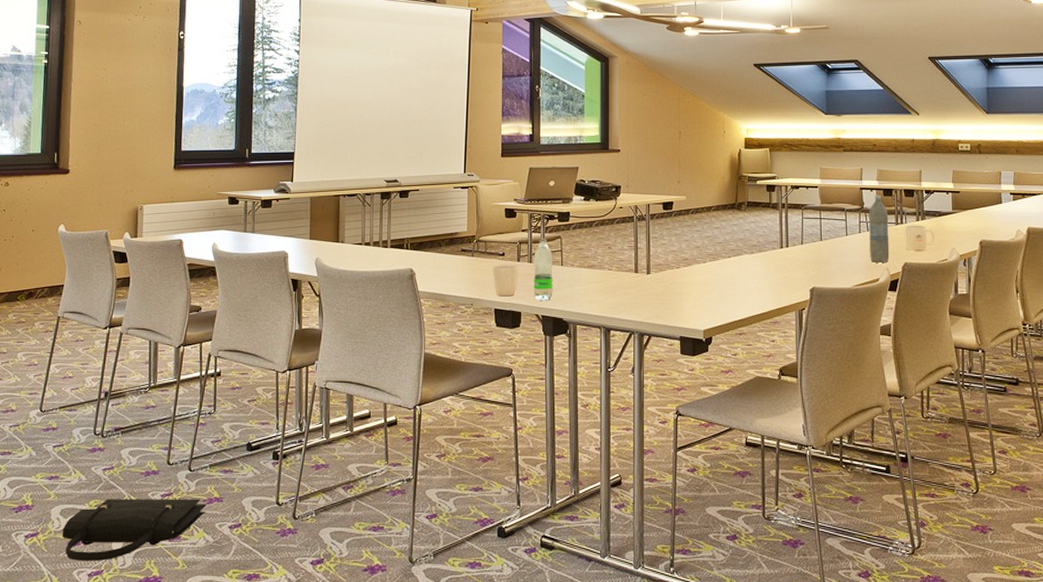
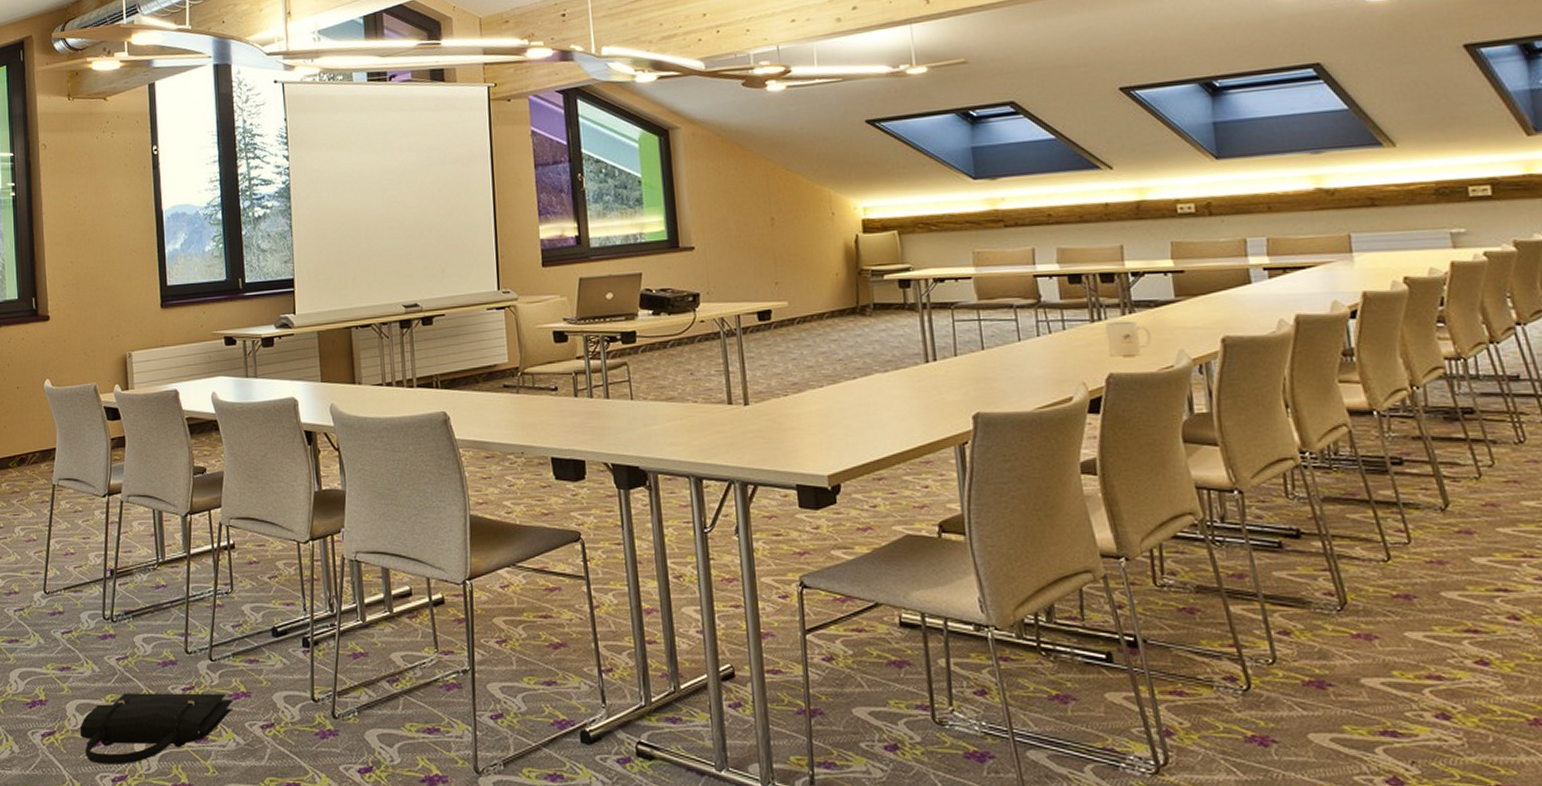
cup: present [493,265,518,297] -> none [544,401,578,442]
bottle: present [533,238,553,300] -> none [594,365,624,445]
water bottle: present [869,195,890,265] -> none [1049,282,1086,378]

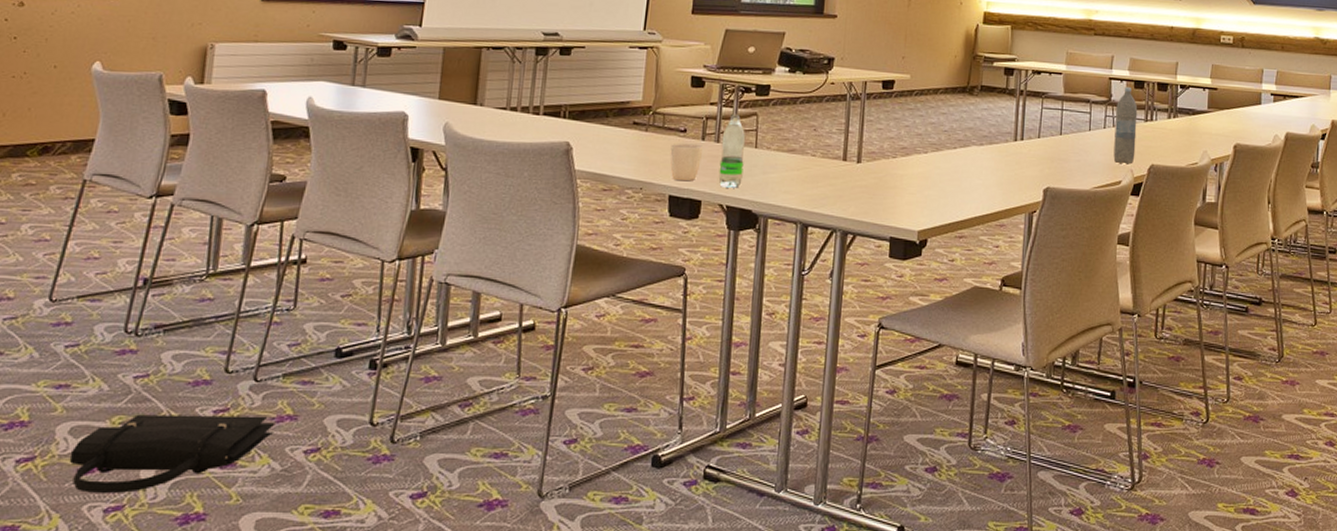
cup: none [544,401,578,442] -> present [669,143,703,182]
bottle: none [594,365,624,445] -> present [718,113,746,188]
water bottle: none [1049,282,1086,378] -> present [1113,86,1138,166]
mug: present [1104,320,1151,357] -> none [1153,122,1186,152]

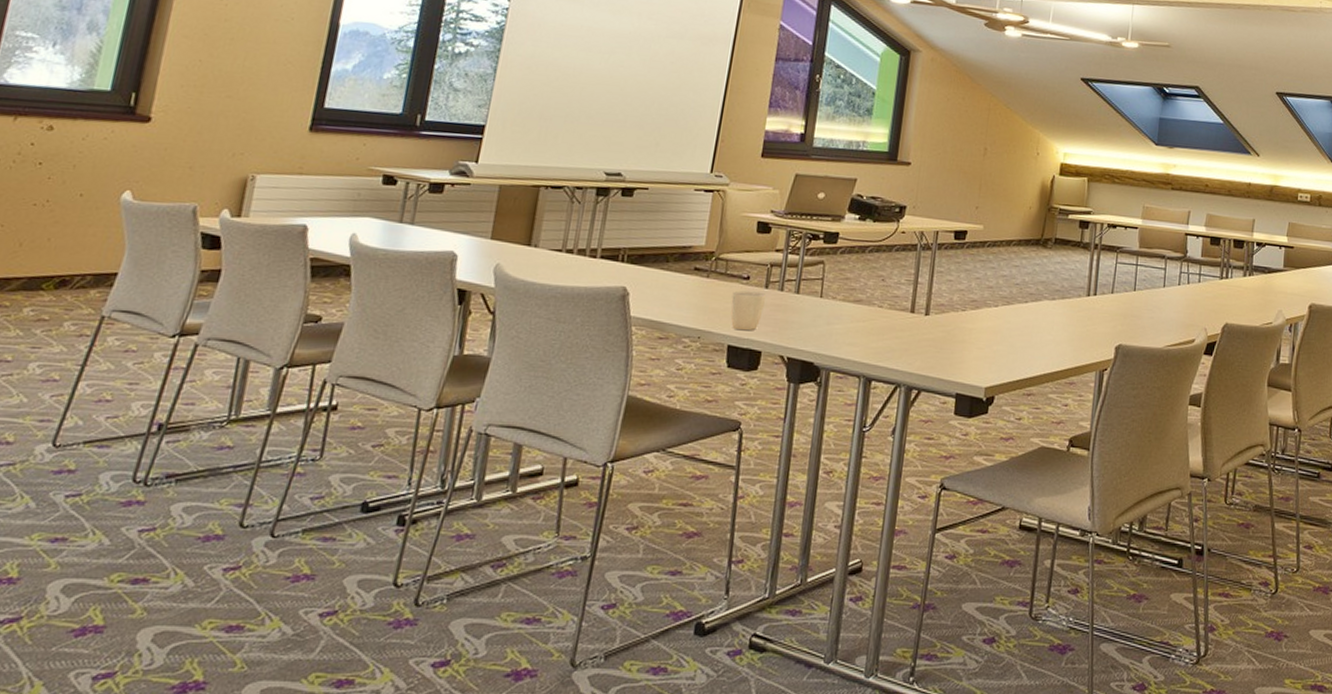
handbag: present [69,414,276,494] -> none [59,571,291,660]
bottle: present [718,113,746,188] -> none [780,261,812,339]
water bottle: present [1113,86,1138,166] -> none [1187,242,1213,324]

